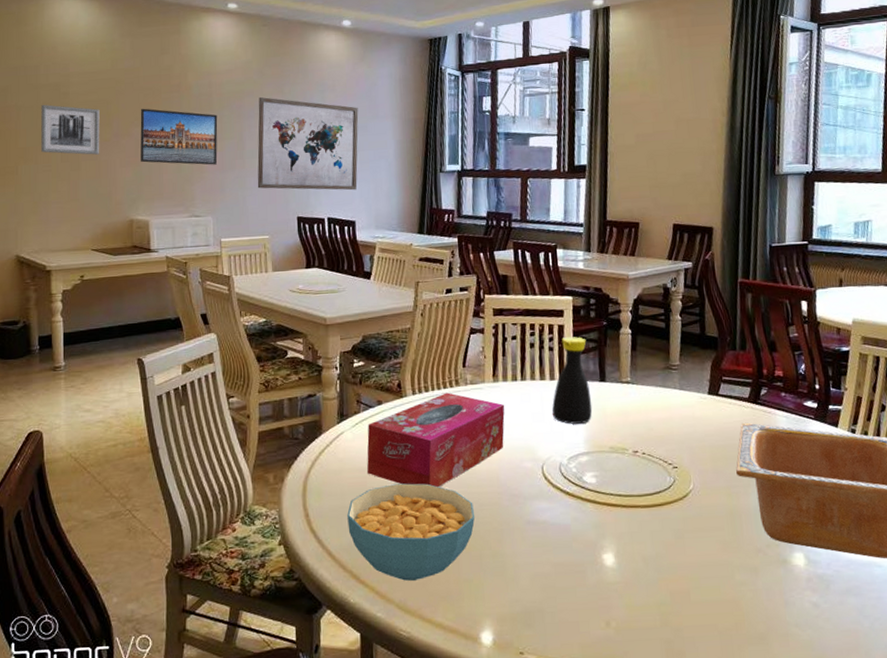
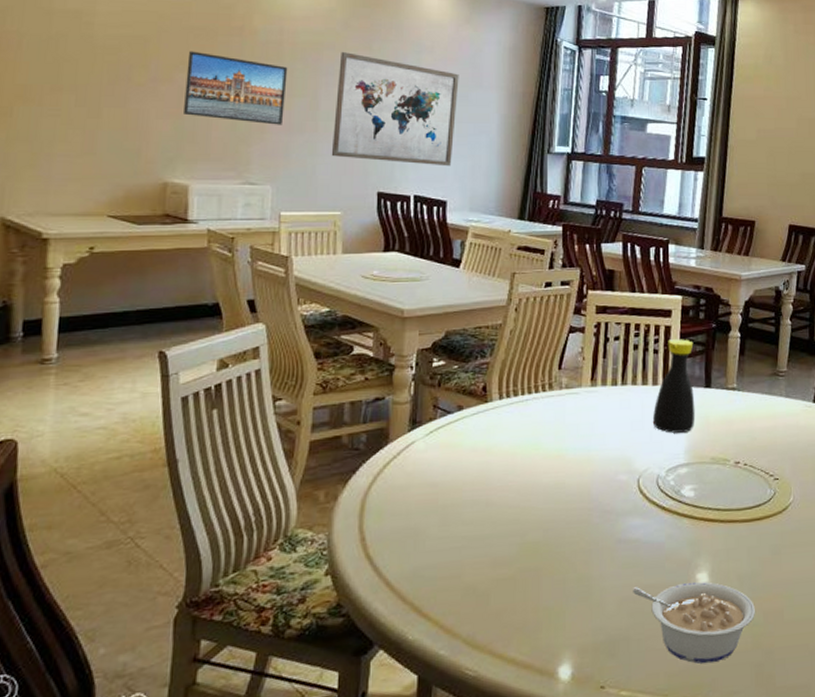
wall art: present [41,105,100,155] -> none [48,34,134,101]
cereal bowl: present [347,483,475,581] -> none [412,499,560,612]
tissue box: present [367,392,505,488] -> none [440,397,602,505]
legume: none [544,561,663,638] -> present [633,581,756,664]

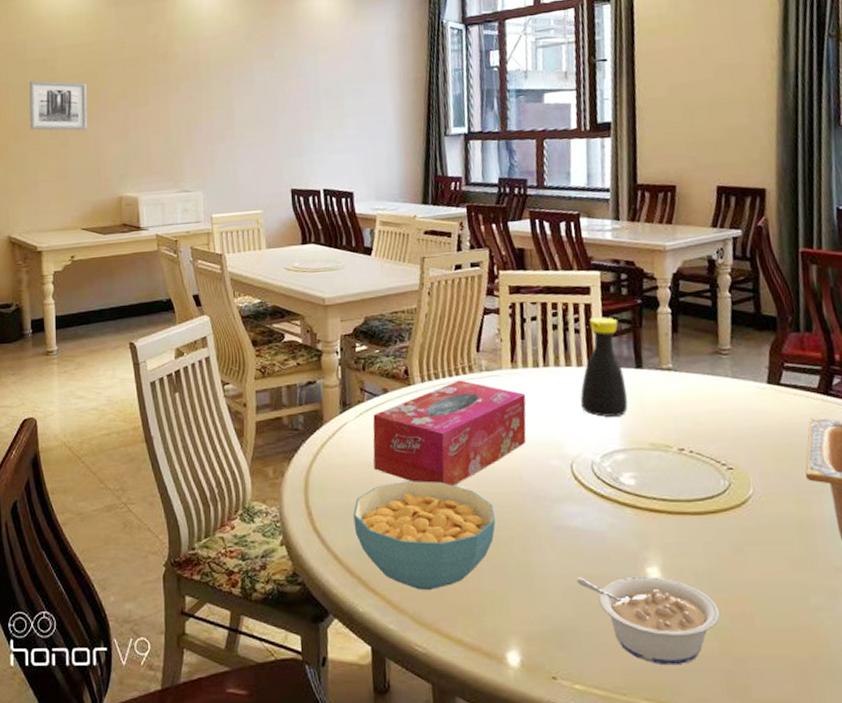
wall art: none [48,34,134,101] -> present [29,80,88,131]
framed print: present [184,51,288,125] -> none [127,80,206,137]
wall art: present [331,51,459,167] -> none [247,62,354,160]
cereal bowl: none [412,499,560,612] -> present [353,480,495,590]
tissue box: none [440,397,602,505] -> present [372,380,527,487]

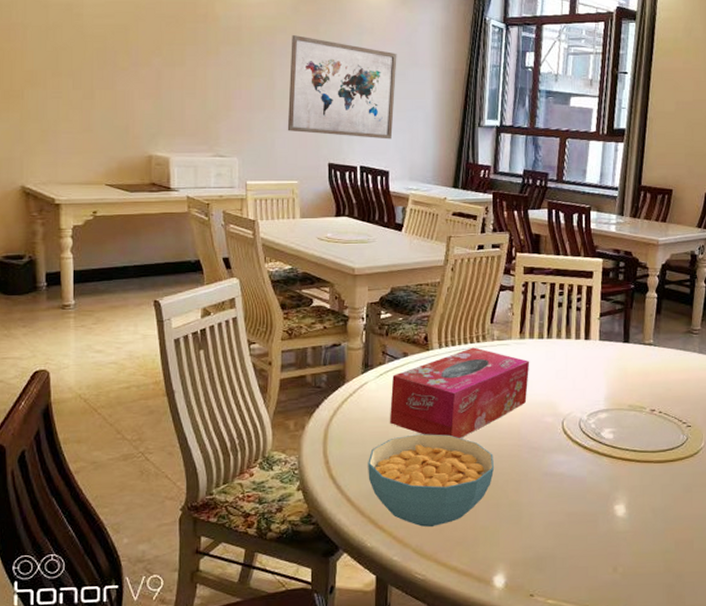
wall art: present [29,80,88,131] -> none [50,25,117,84]
wall art: none [247,62,354,160] -> present [287,34,397,140]
legume: present [577,576,721,666] -> none [558,512,668,582]
bottle: present [580,317,628,417] -> none [575,298,615,382]

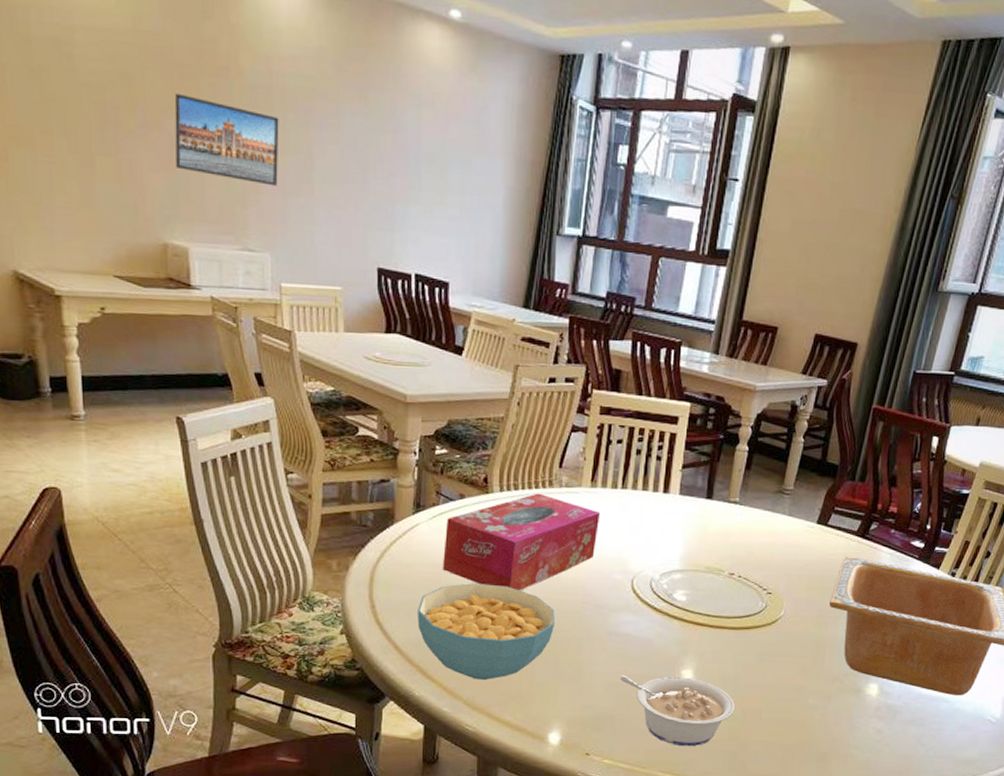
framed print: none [162,37,247,103] -> present [174,93,279,186]
wall art: present [287,34,397,140] -> none [329,101,462,244]
legume: none [558,512,668,582] -> present [620,675,736,747]

